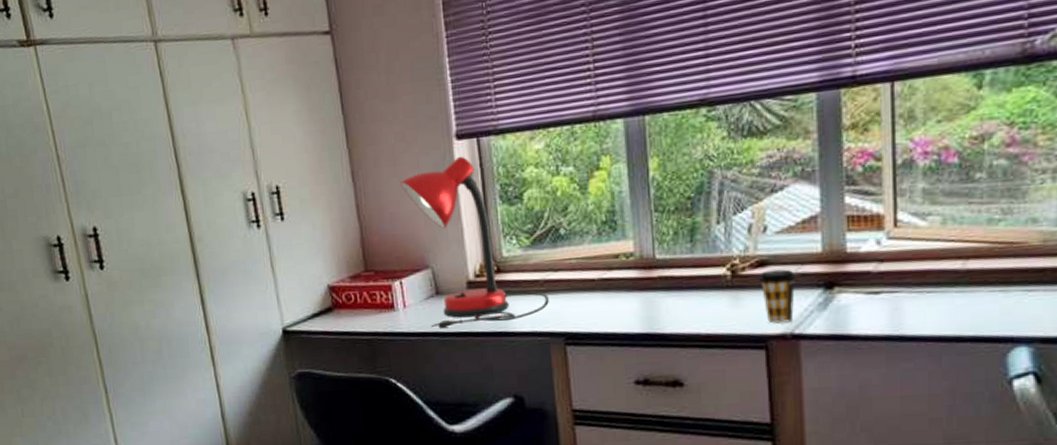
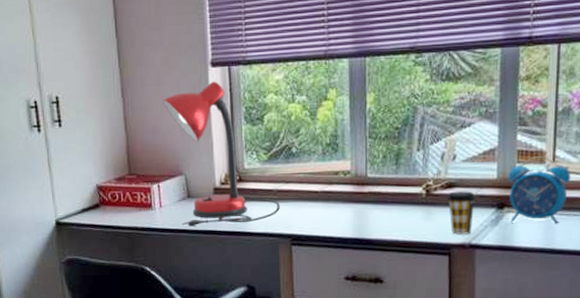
alarm clock: none [836,221,920,305] -> present [508,156,571,224]

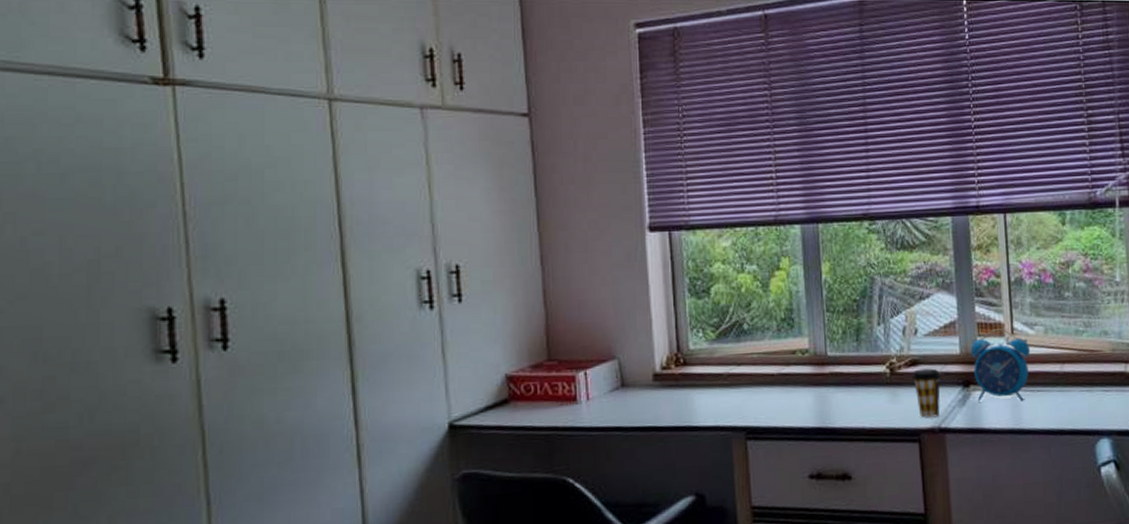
desk lamp: present [163,81,280,227] -> none [591,248,732,423]

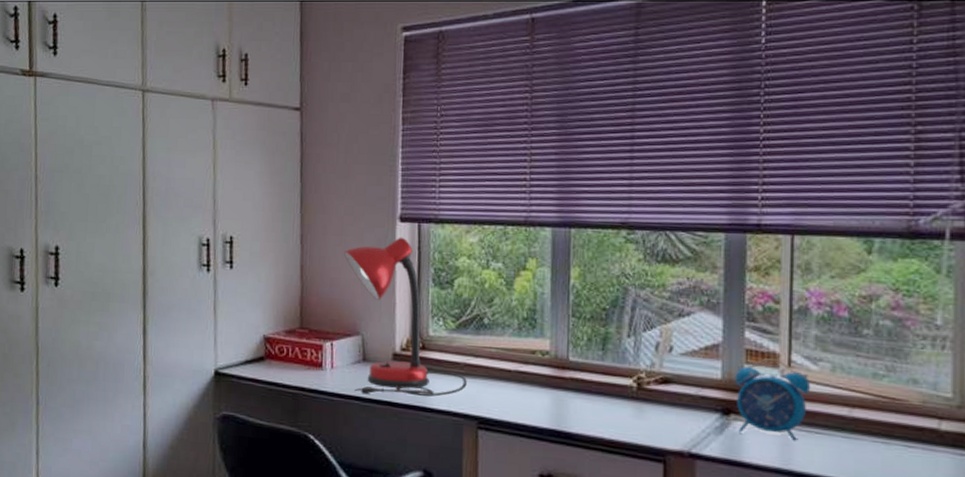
desk lamp: none [591,248,732,423] -> present [344,237,467,397]
coffee cup: present [912,368,941,418] -> none [663,388,696,441]

